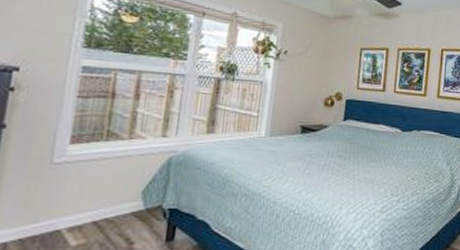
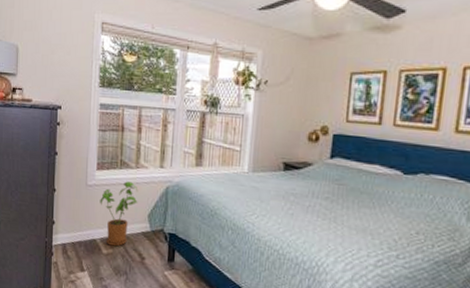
house plant: none [71,155,131,235] -> present [100,181,139,247]

